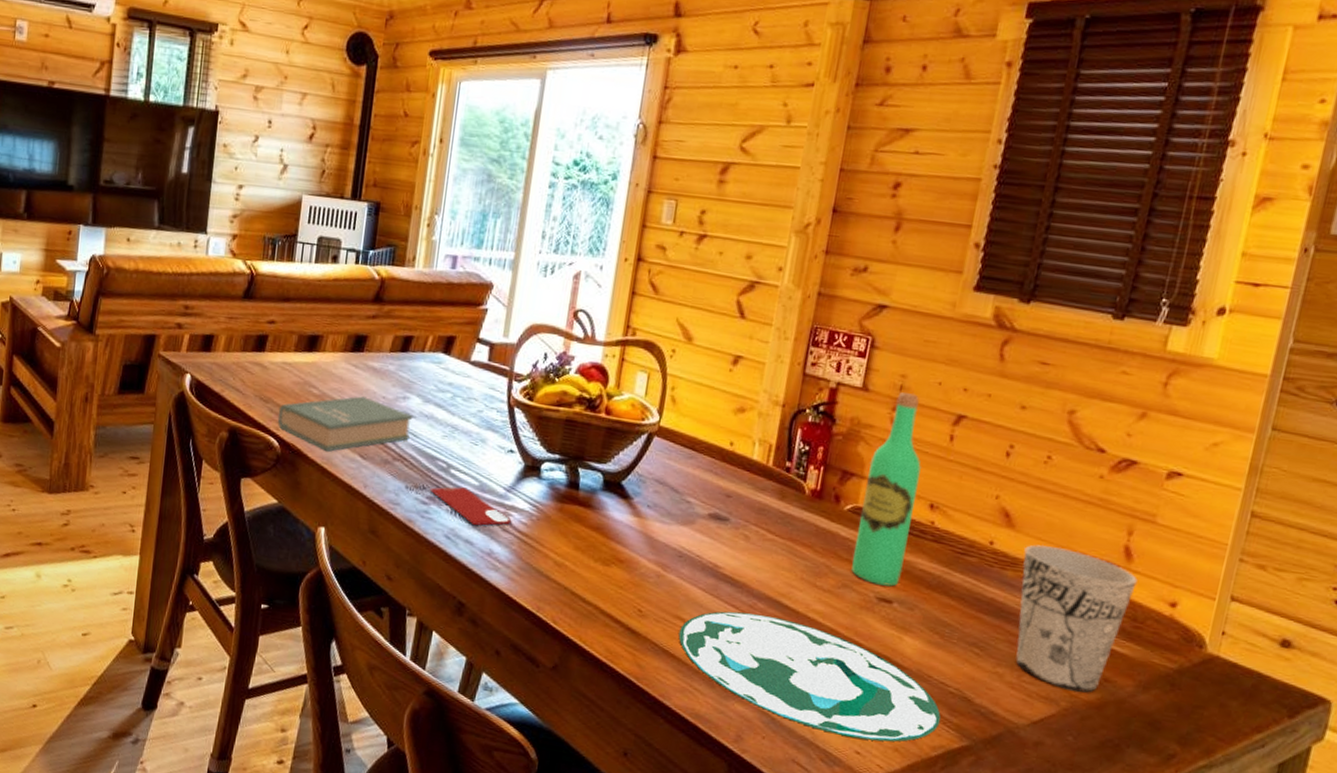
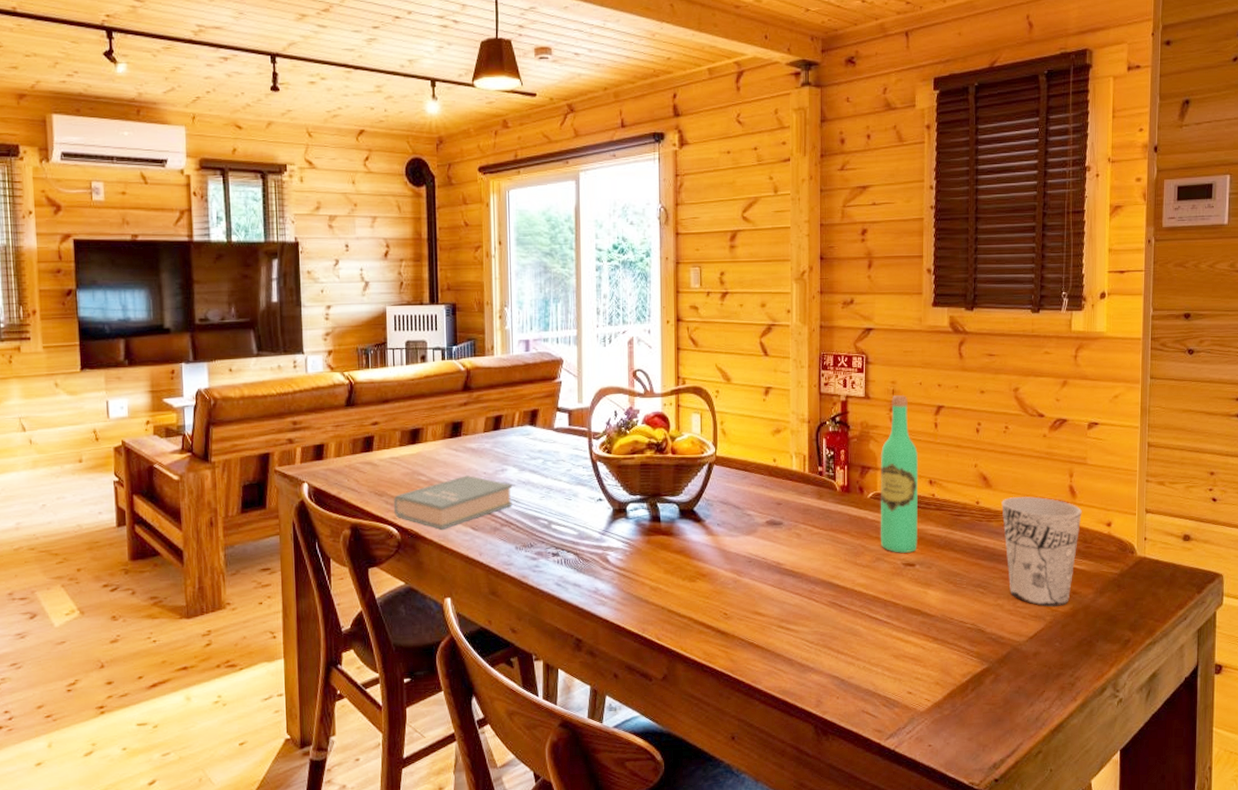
smartphone: present [429,486,512,526] -> none [536,538,610,570]
plate: present [678,611,941,742] -> none [759,596,964,682]

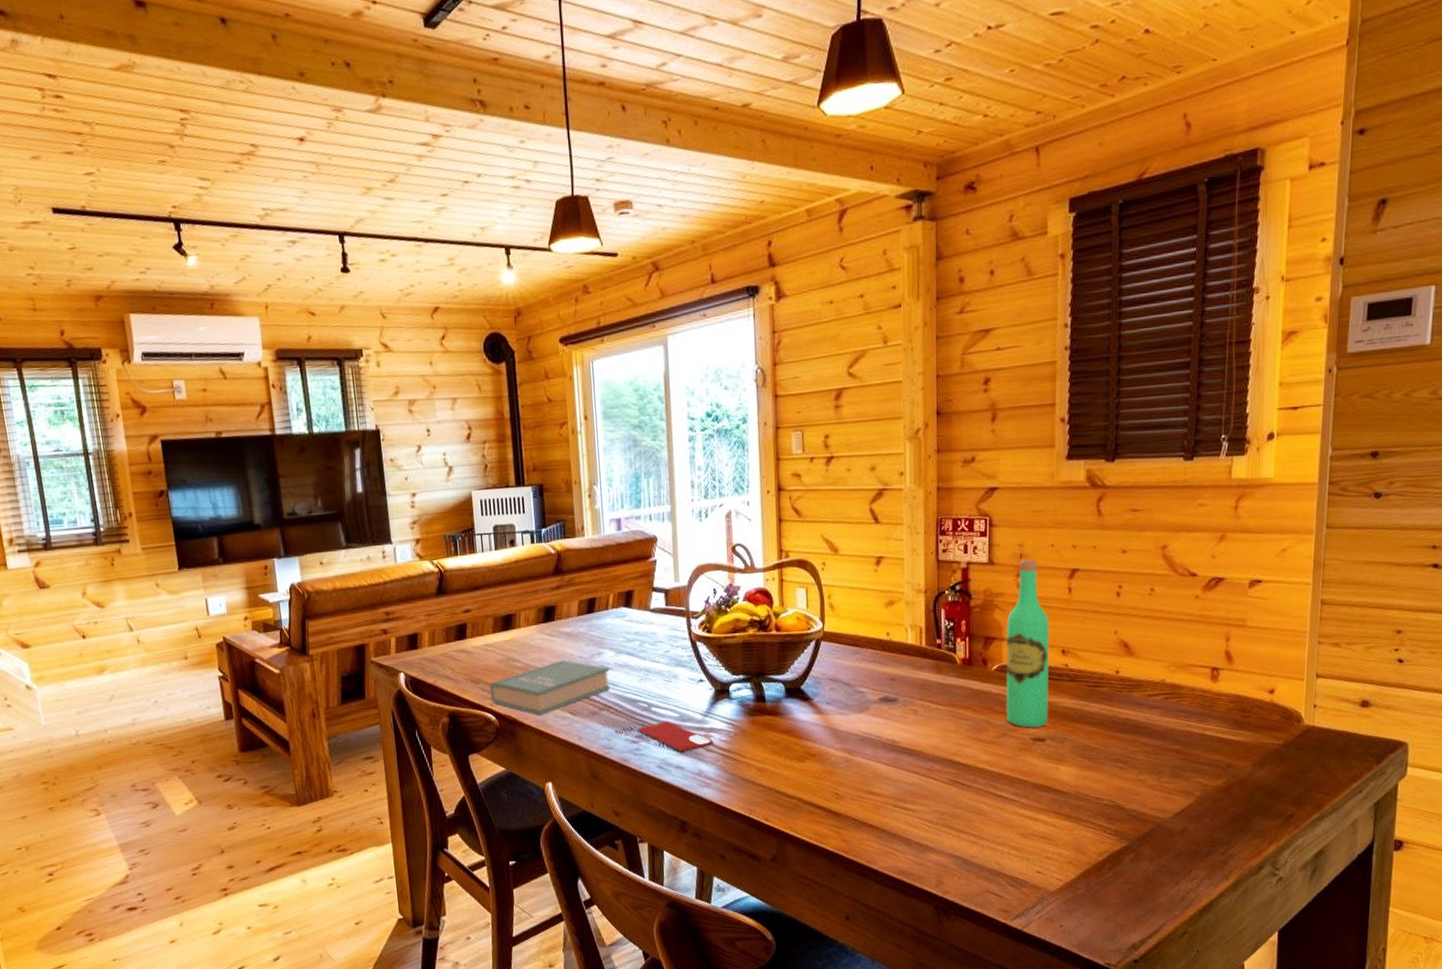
smartphone: none [536,538,610,570] -> present [636,721,713,752]
cup: present [1001,496,1082,607] -> none [1145,663,1240,781]

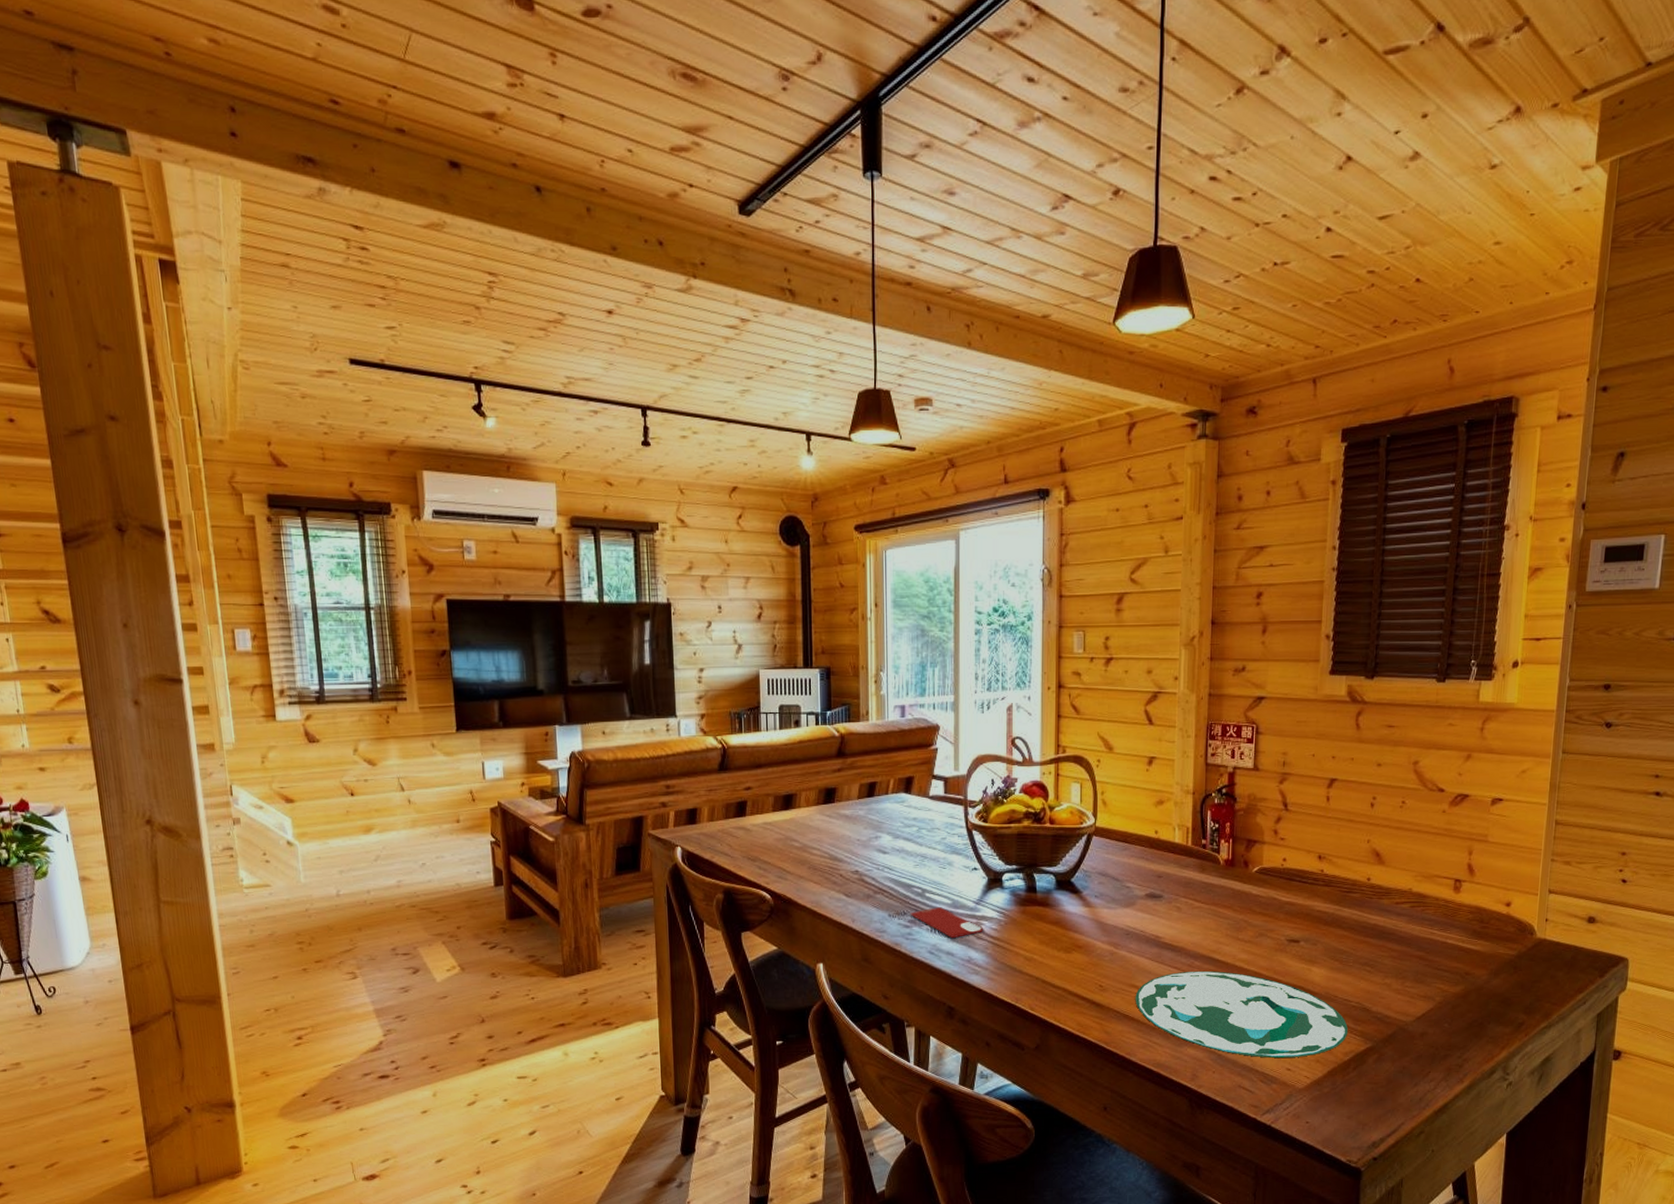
book: present [489,660,610,715] -> none [766,842,886,896]
plate: none [873,774,1101,861] -> present [1135,970,1348,1058]
wine bottle: present [1006,559,1049,728] -> none [1264,767,1308,929]

